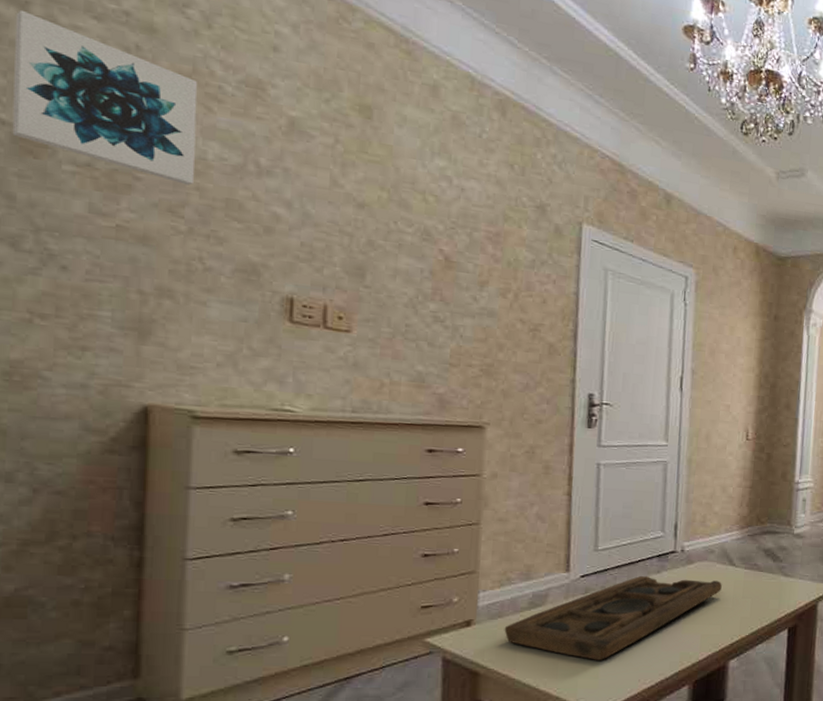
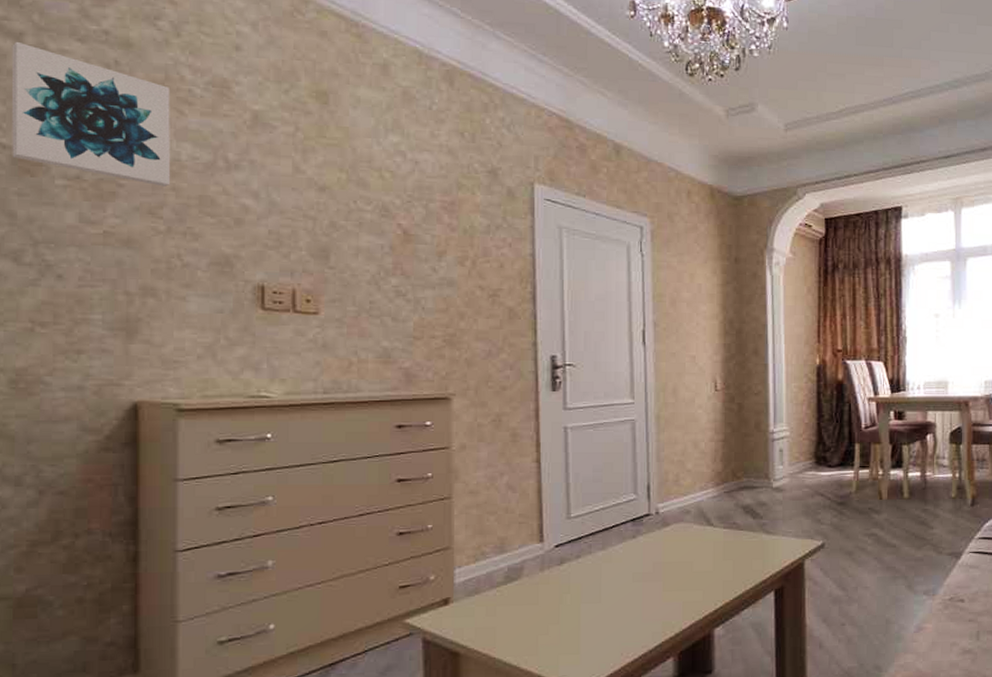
decorative tray: present [504,575,722,660] -> none [482,541,701,635]

